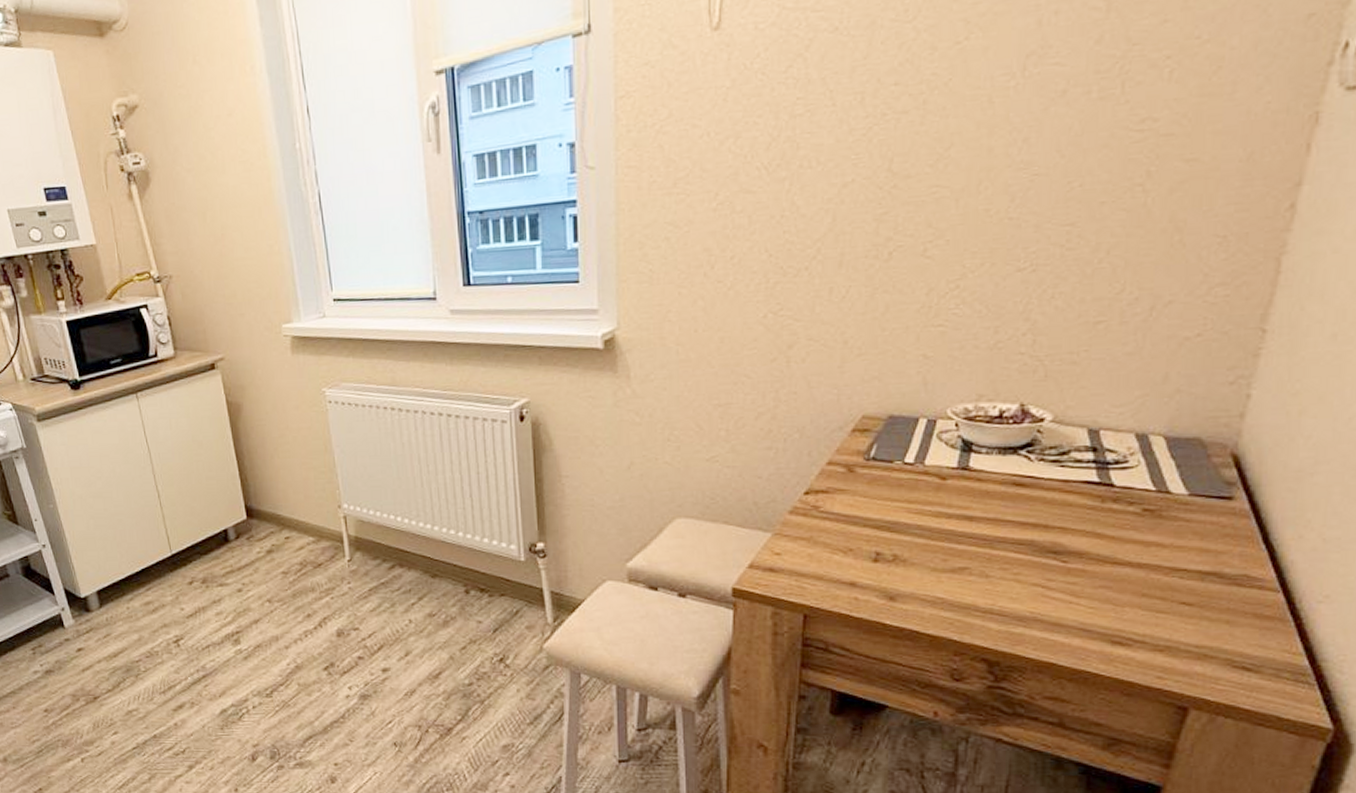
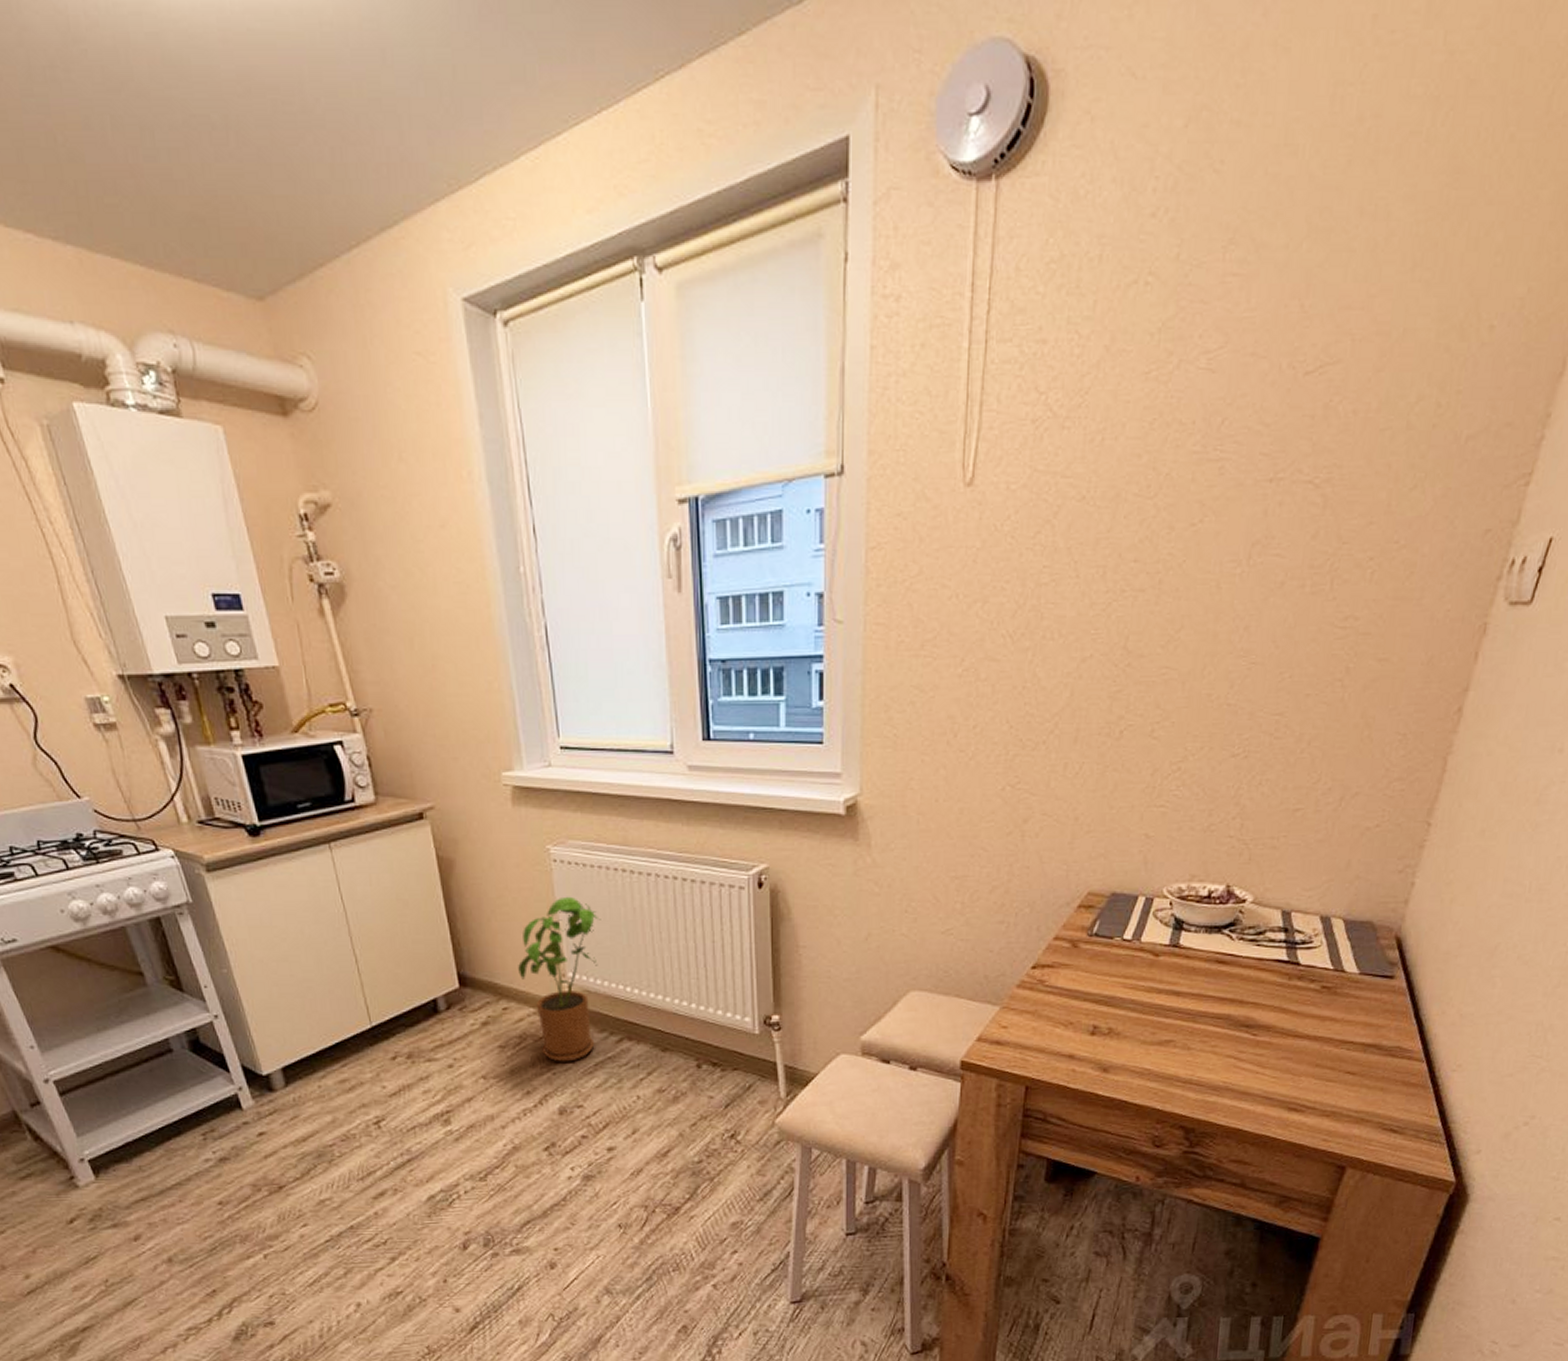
house plant: none [298,434,373,587] -> present [518,896,601,1062]

